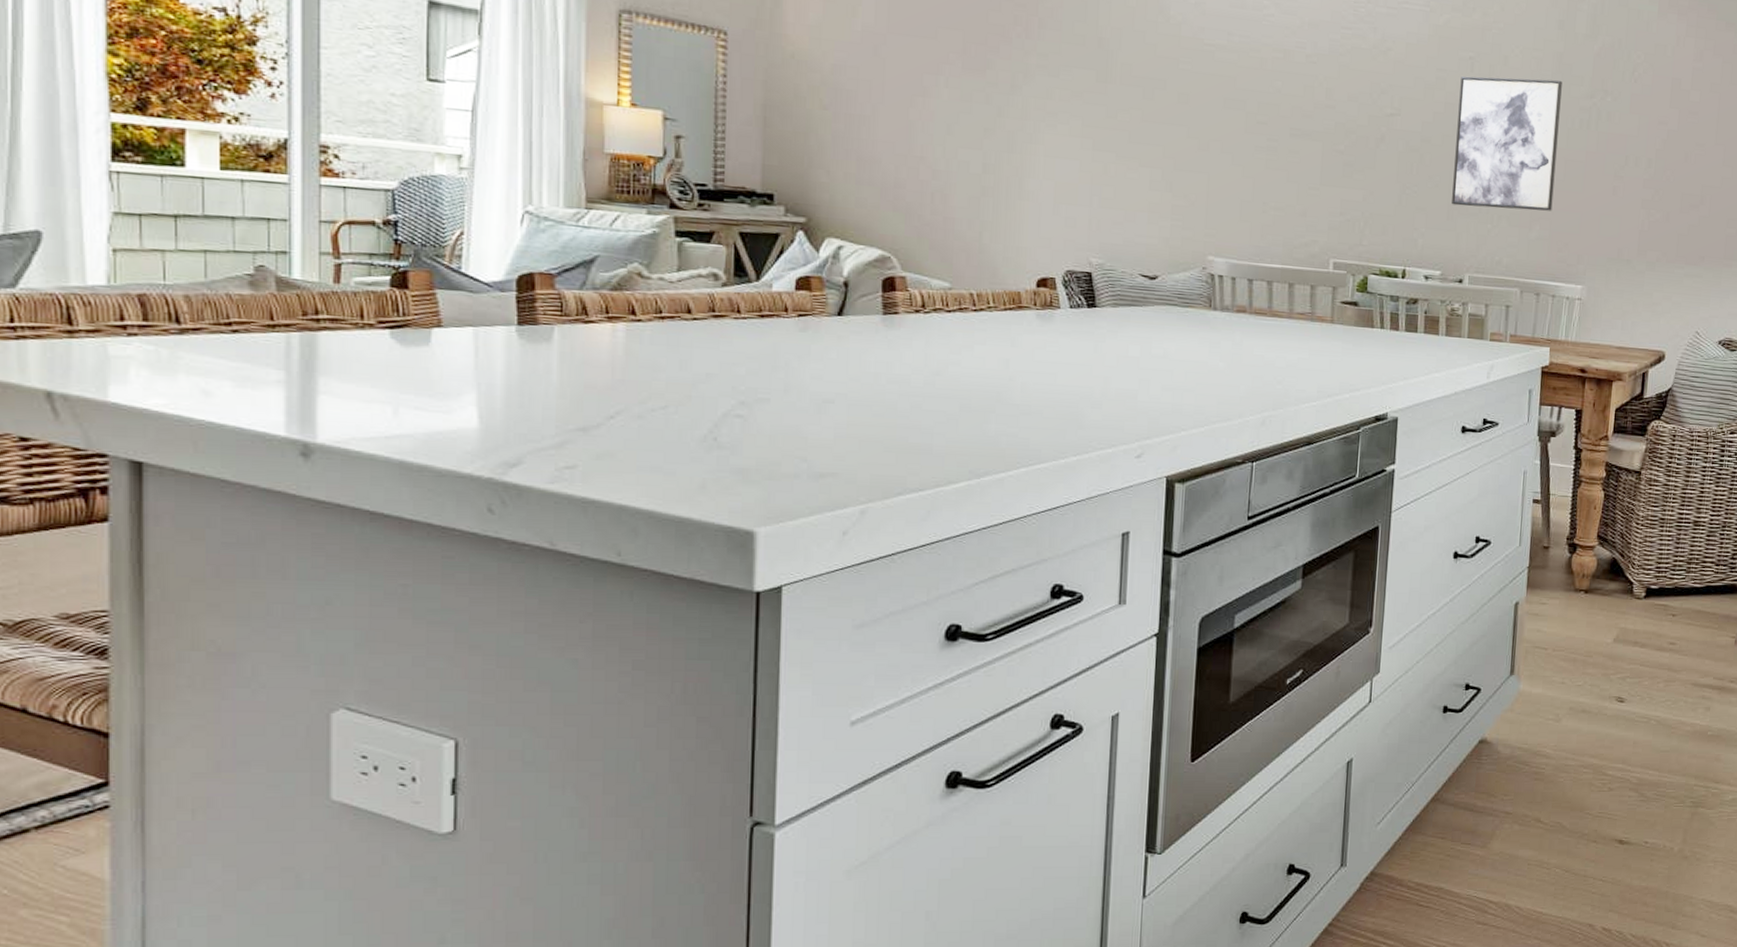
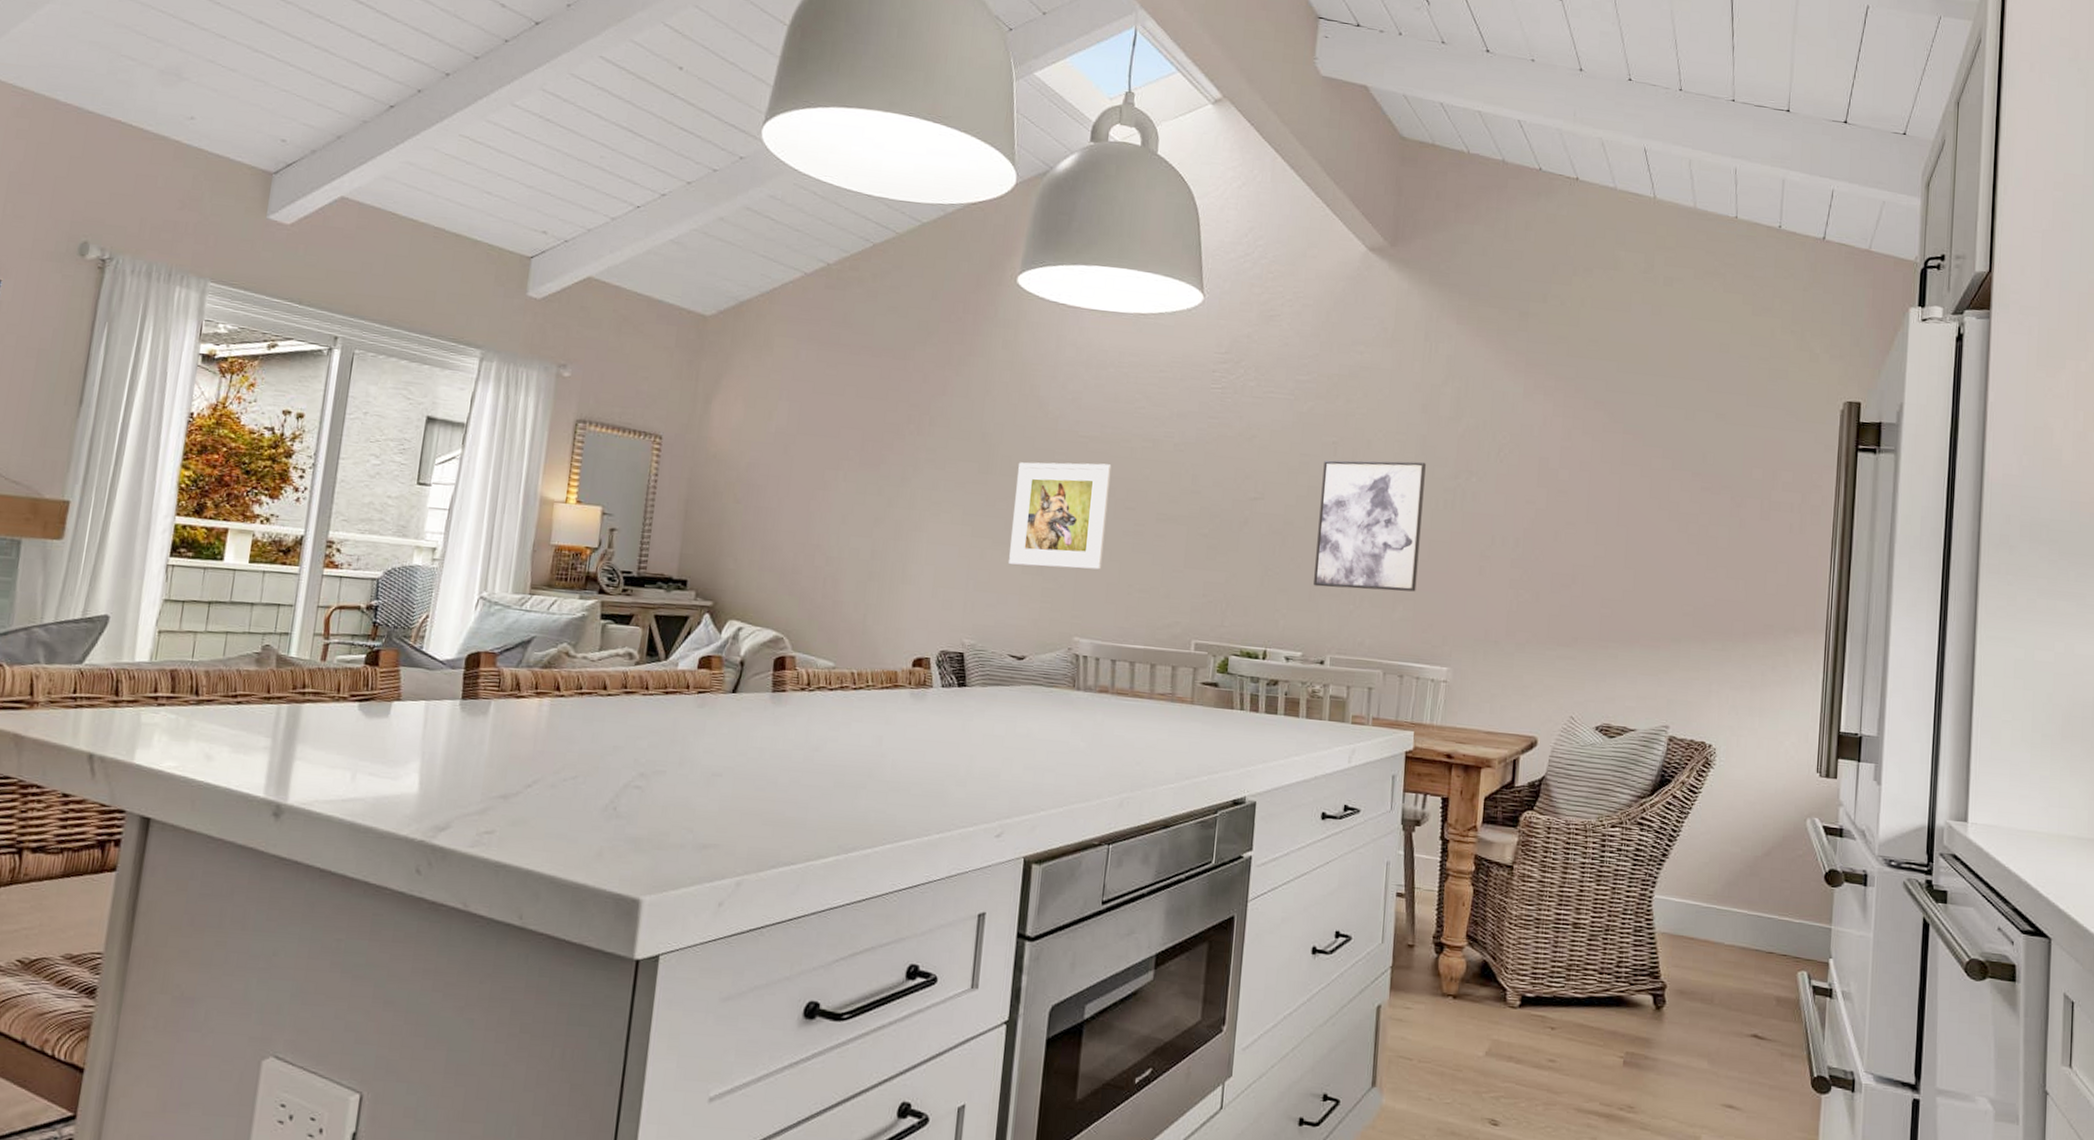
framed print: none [1135,71,1241,187] -> present [1009,462,1112,570]

